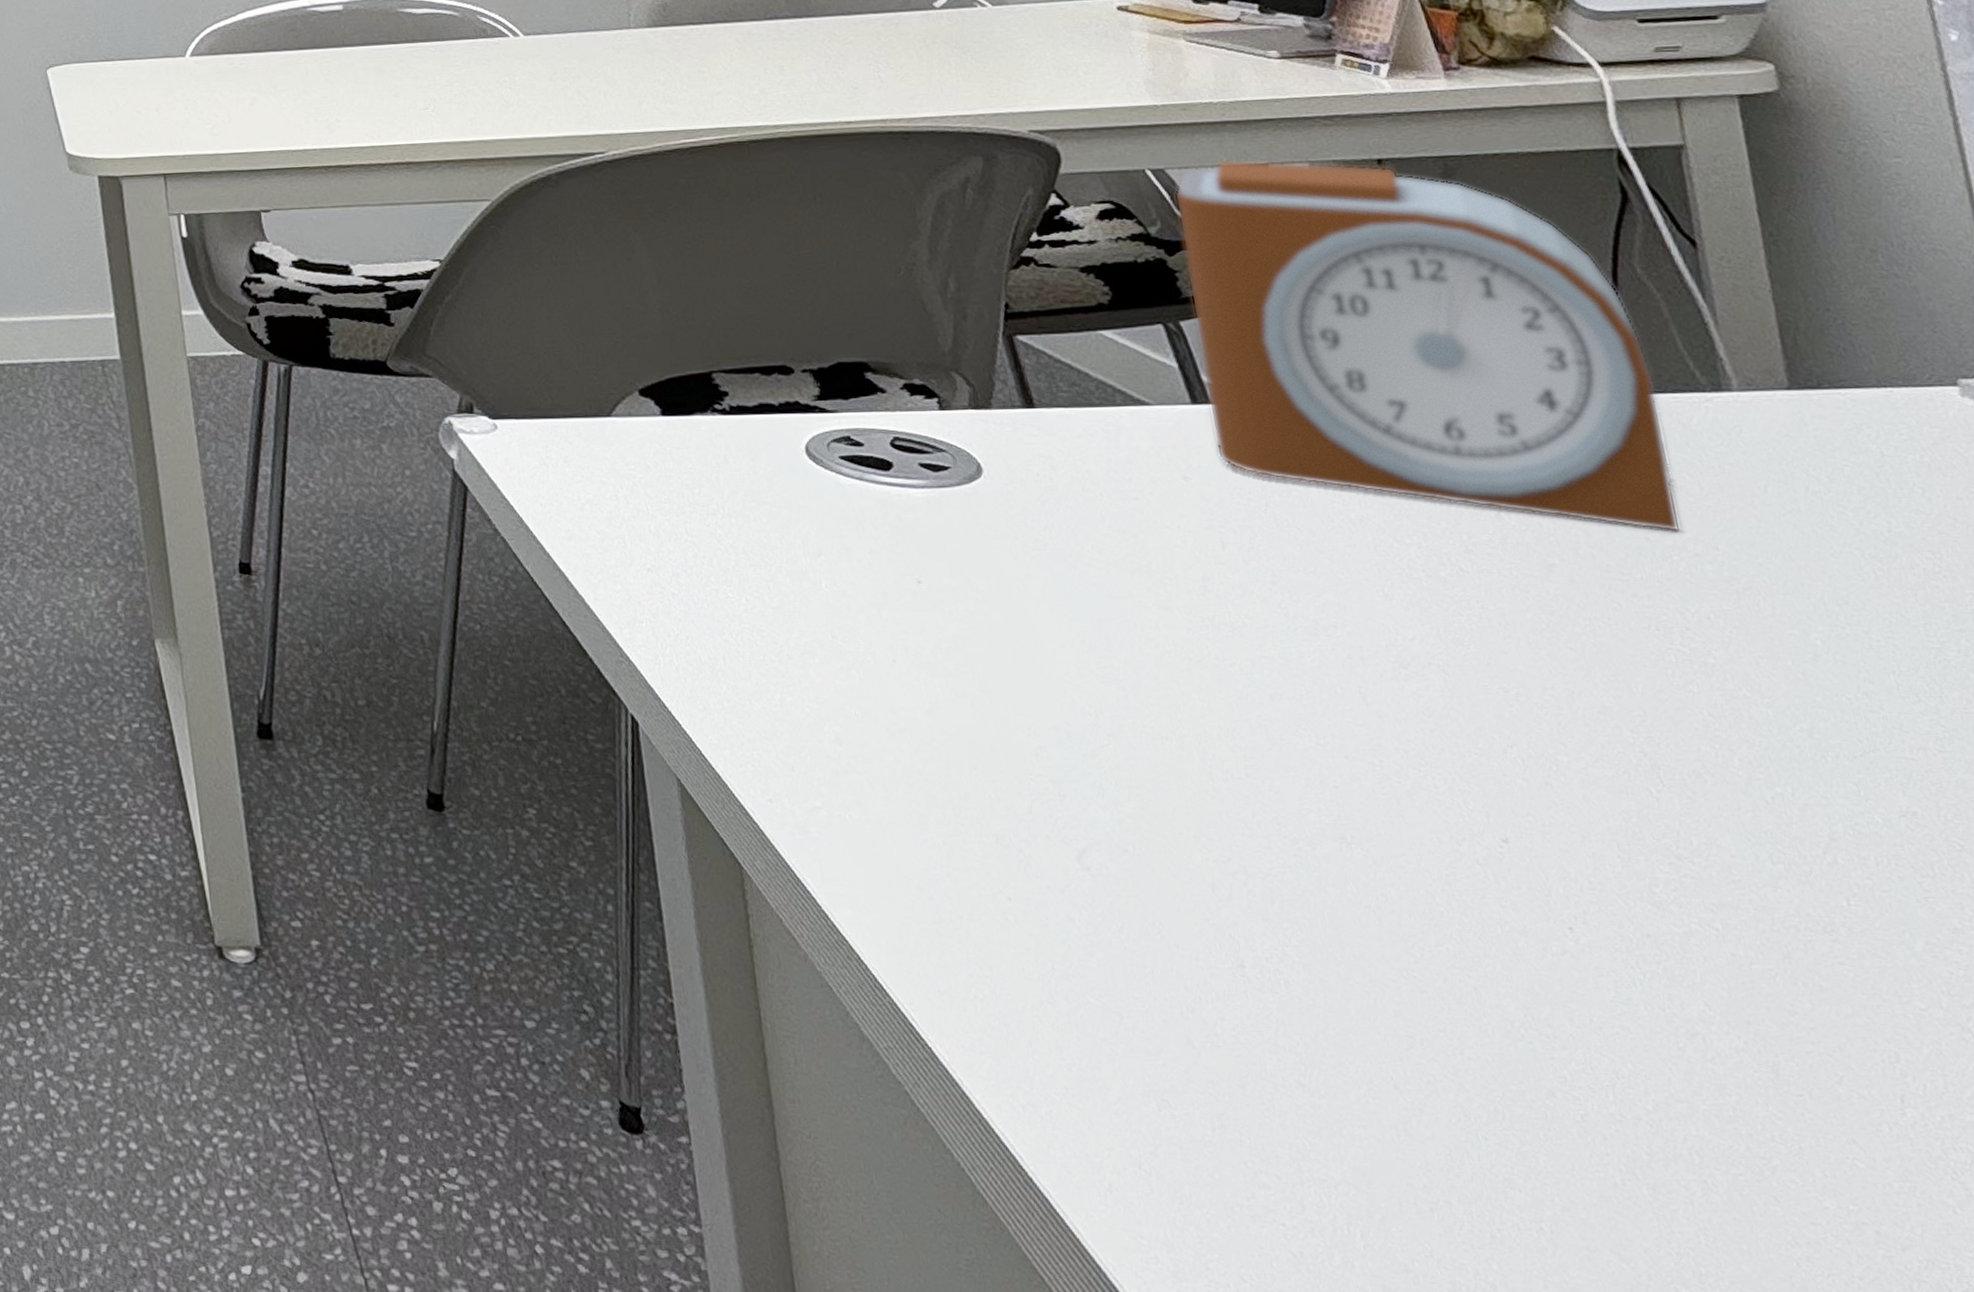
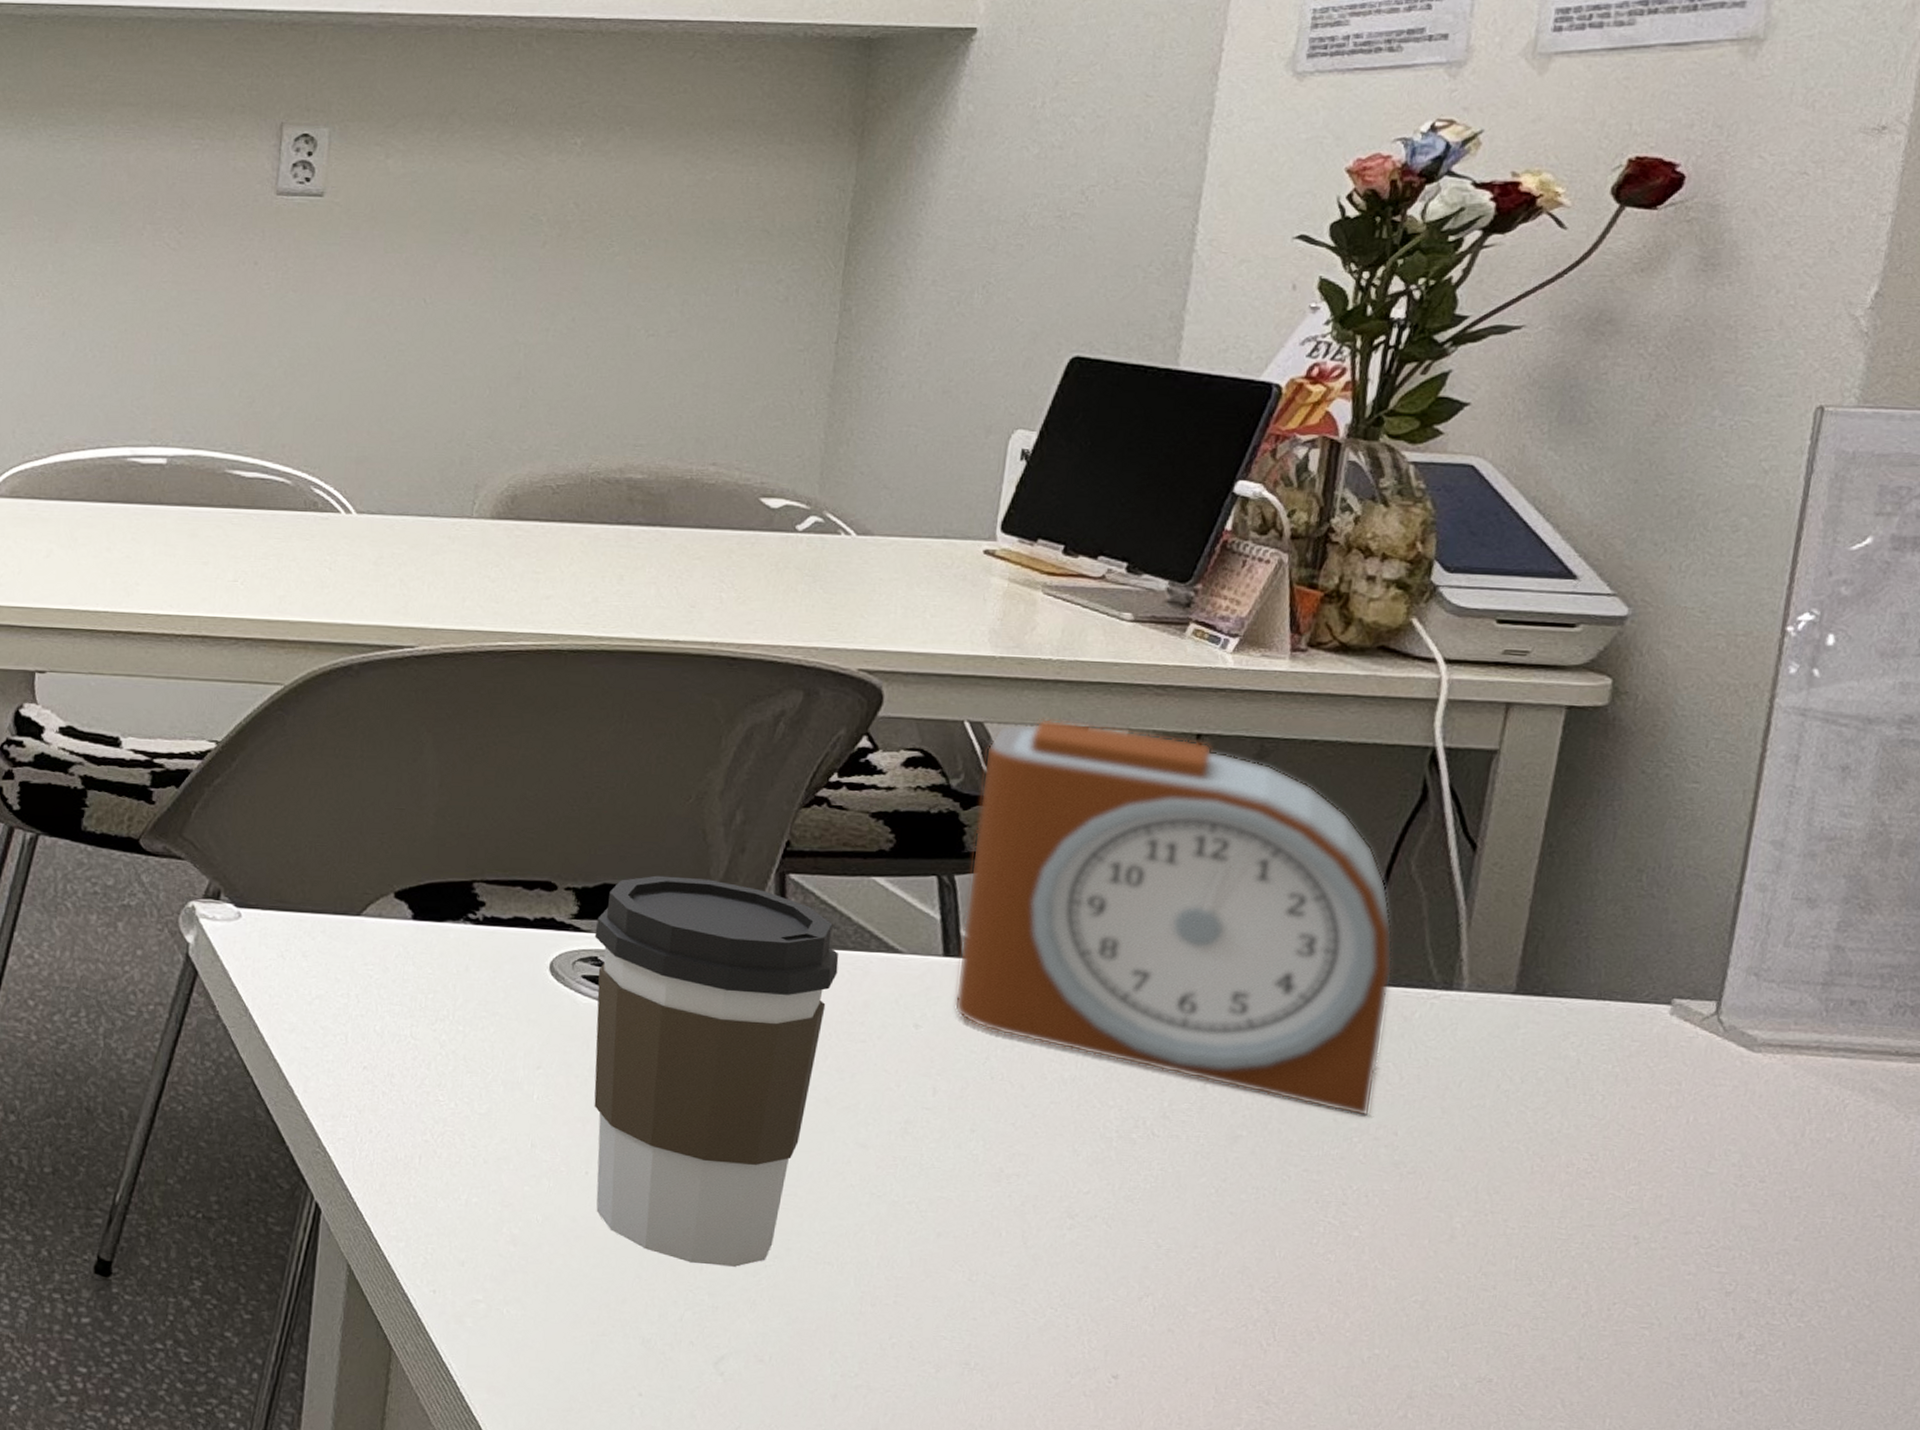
coffee cup: none [840,348,1103,750] -> present [594,875,839,1267]

